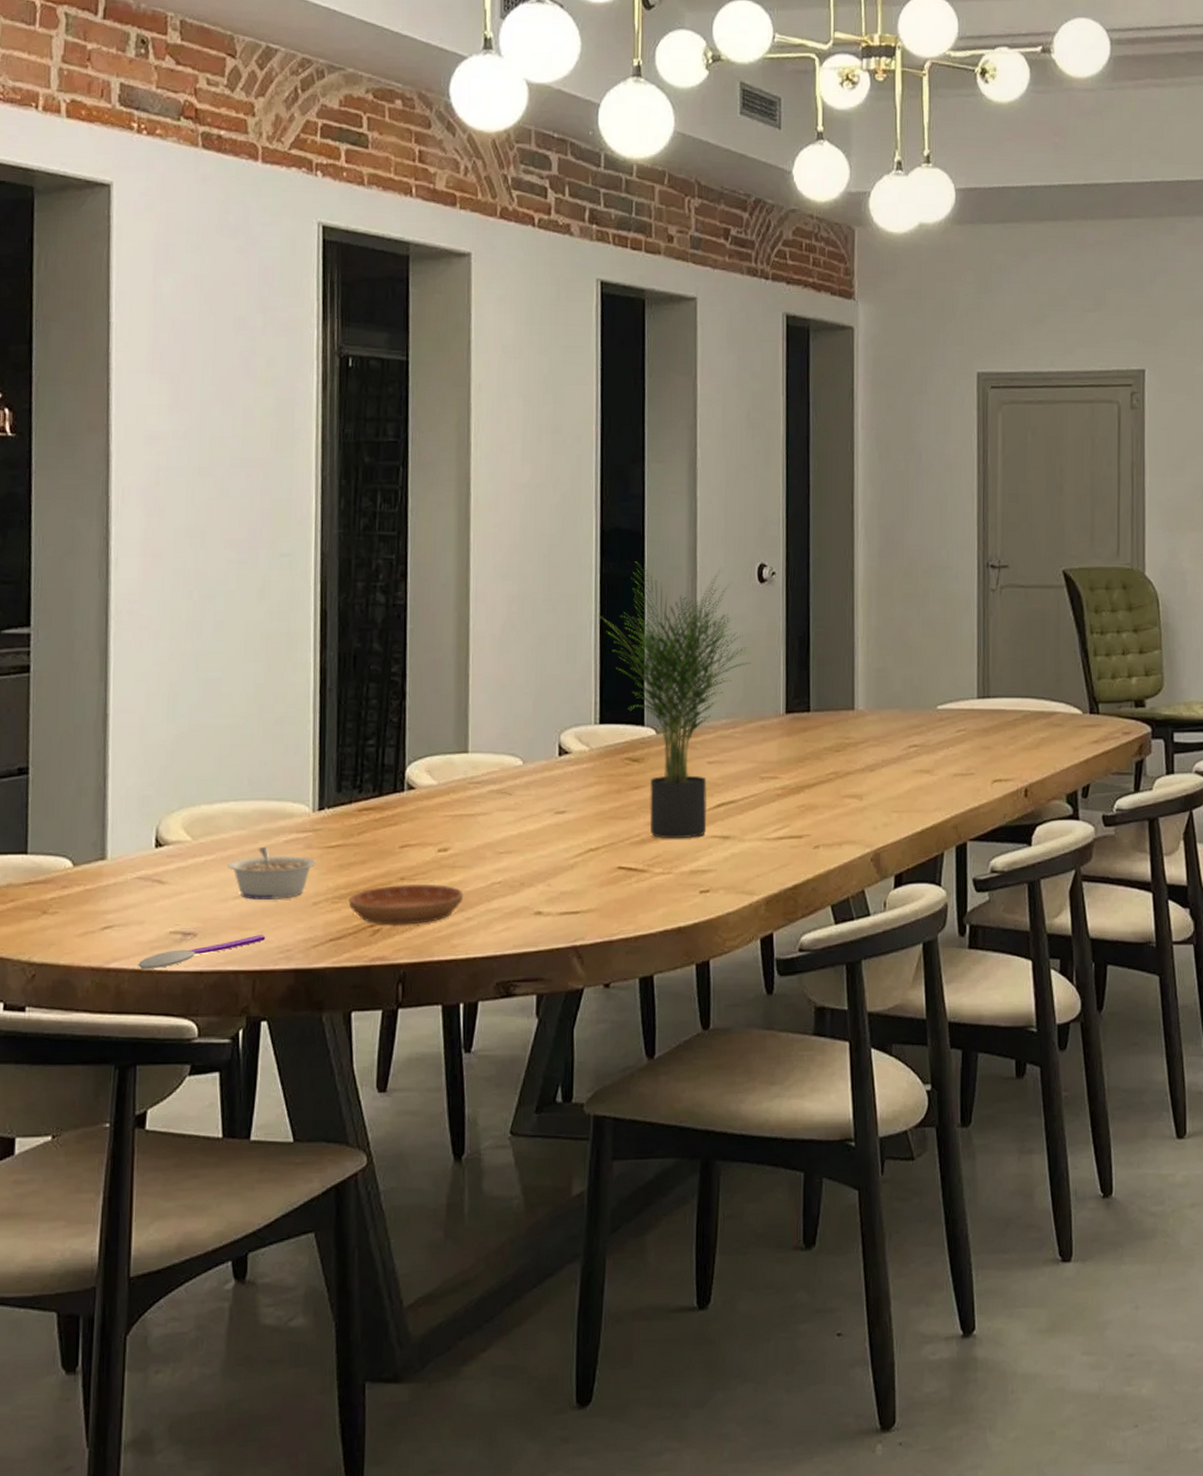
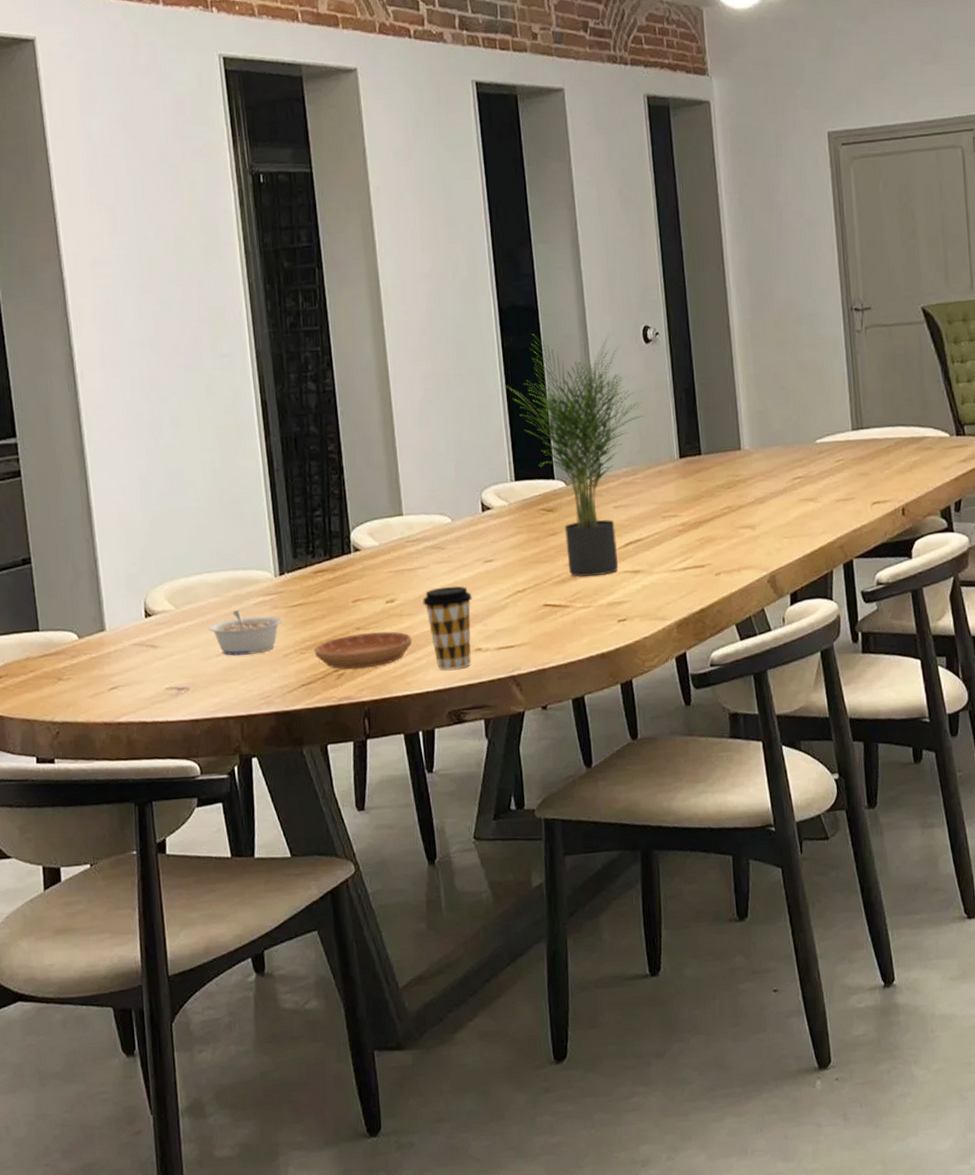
spoon: present [138,935,266,970] -> none [143,685,248,721]
coffee cup: none [480,838,538,934] -> present [422,586,473,670]

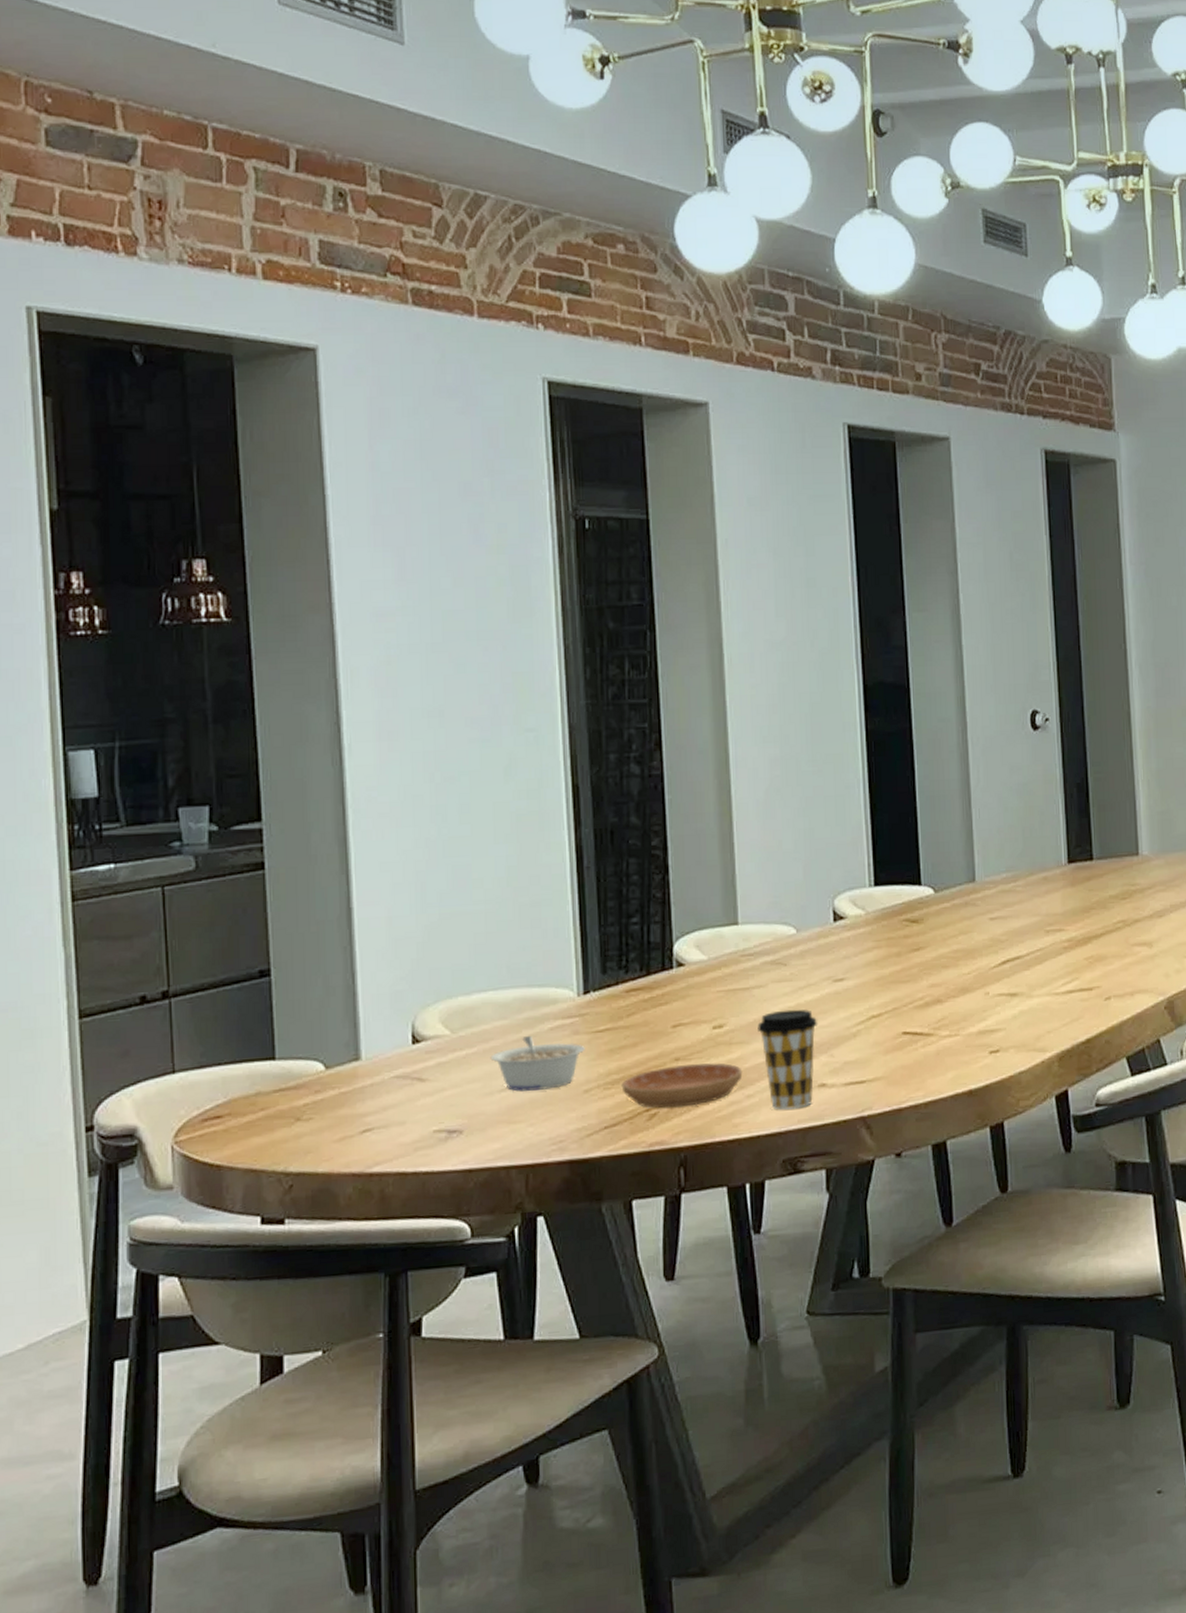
potted plant: present [502,334,644,577] -> none [864,715,1029,1000]

